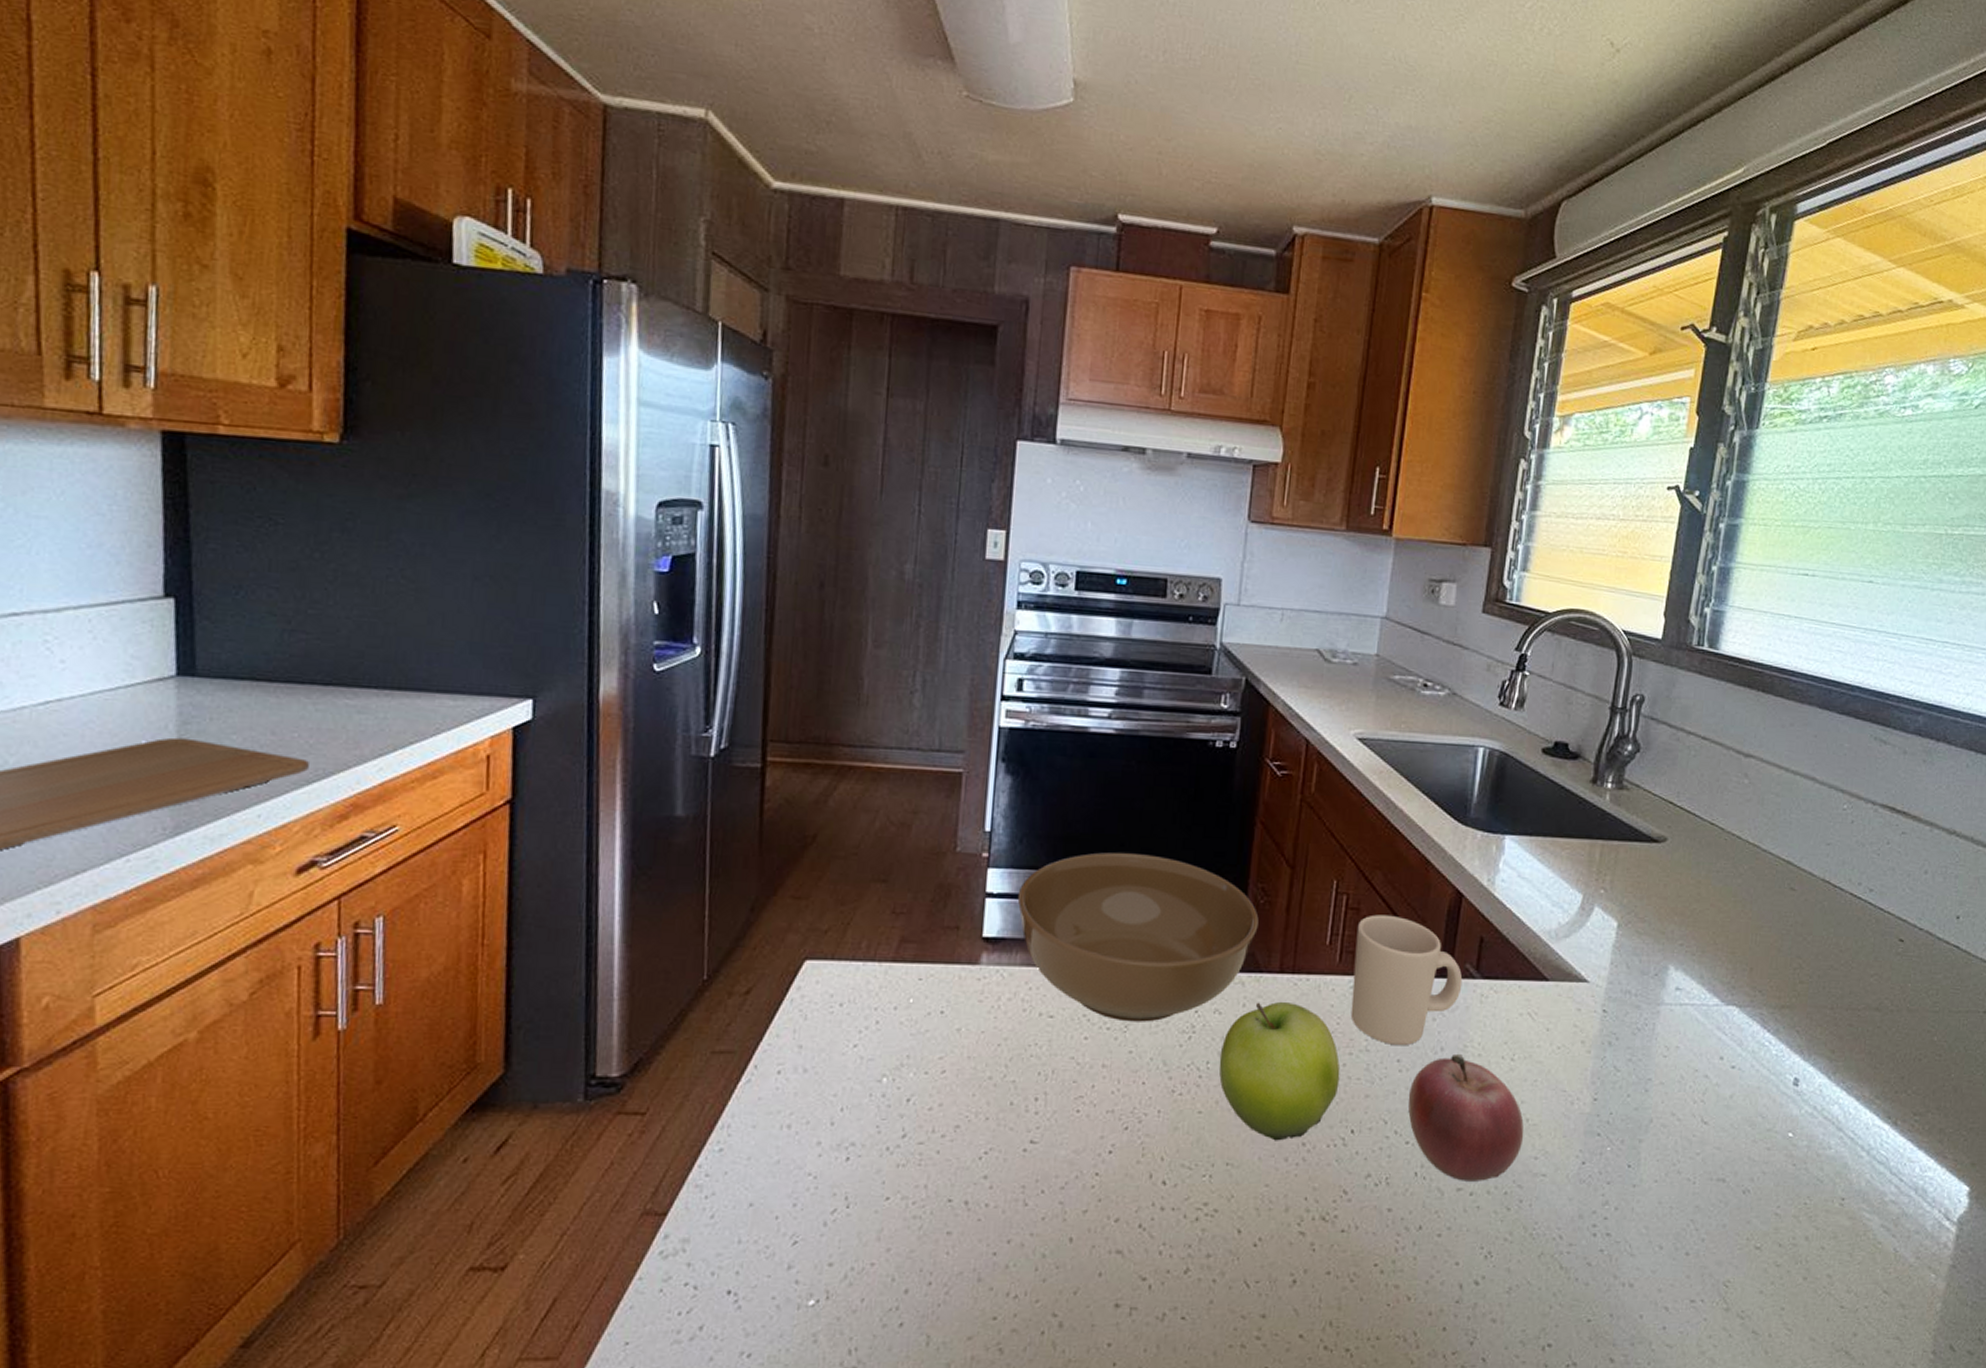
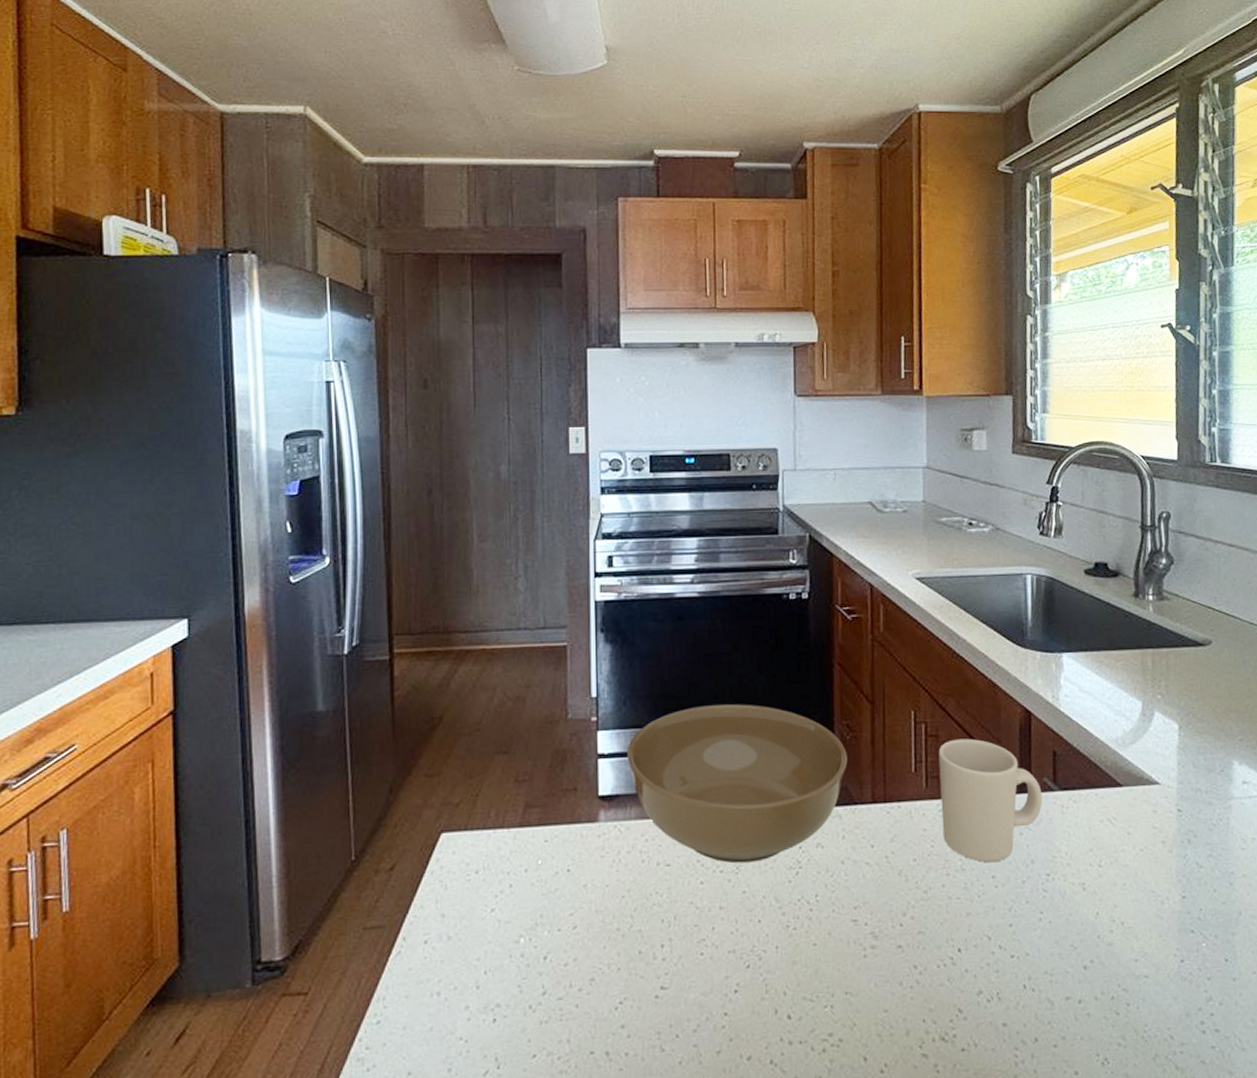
fruit: present [1219,1002,1340,1141] -> none [826,830,941,966]
fruit: present [1408,1053,1524,1181] -> none [1007,864,1122,990]

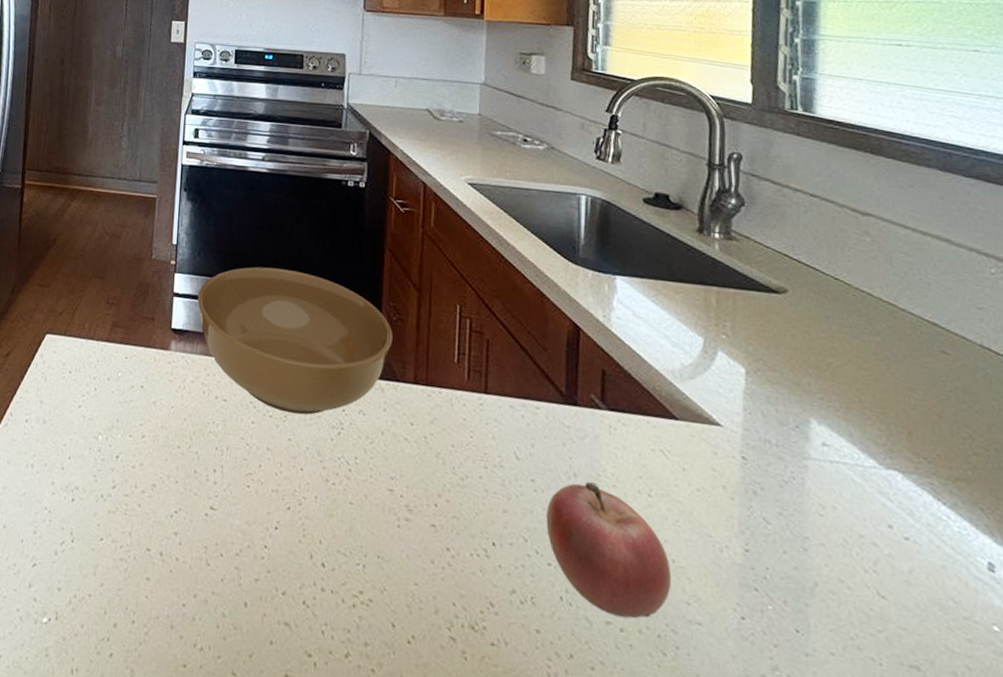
mug: present [938,738,1043,863] -> none [482,339,589,467]
fruit: none [1007,864,1122,990] -> present [546,481,672,619]

